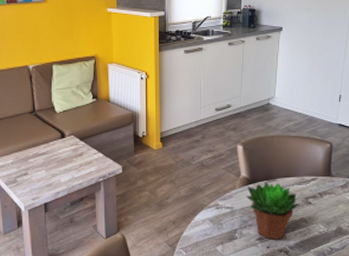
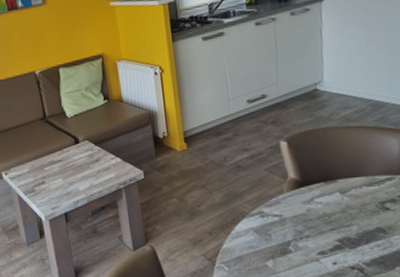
succulent plant: present [246,180,300,240] -> none [298,182,374,254]

